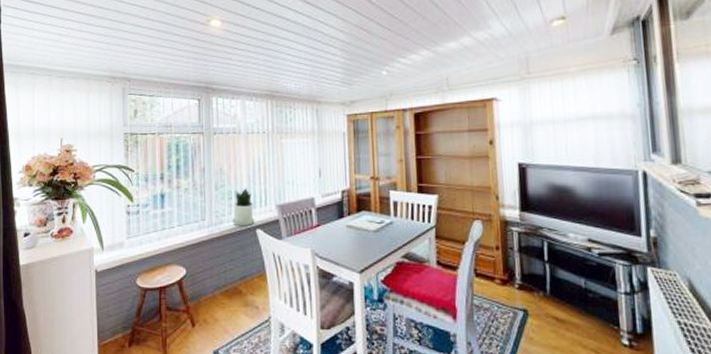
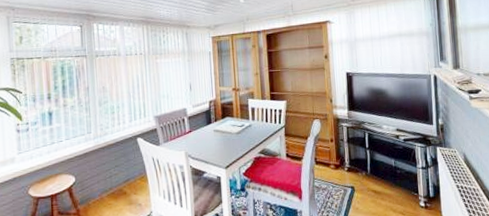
planter: present [232,188,255,227] -> none [115,103,136,137]

